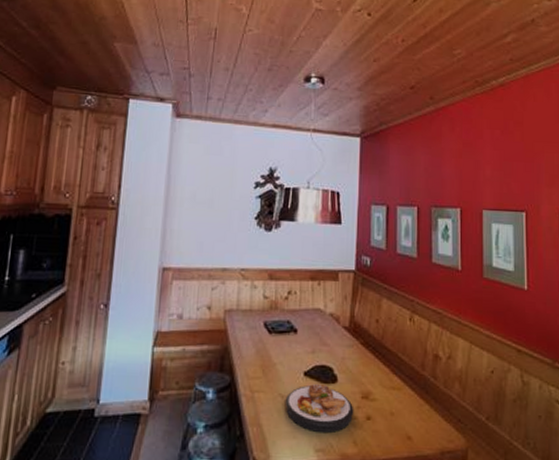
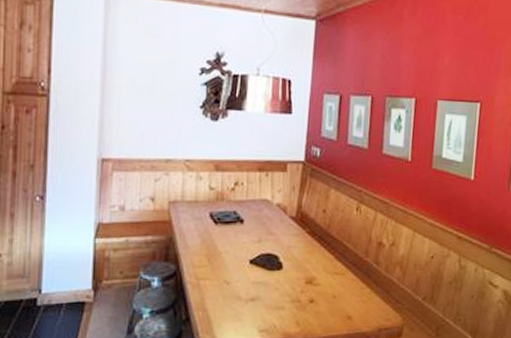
plate: present [285,383,354,432] -> none [230,270,298,315]

